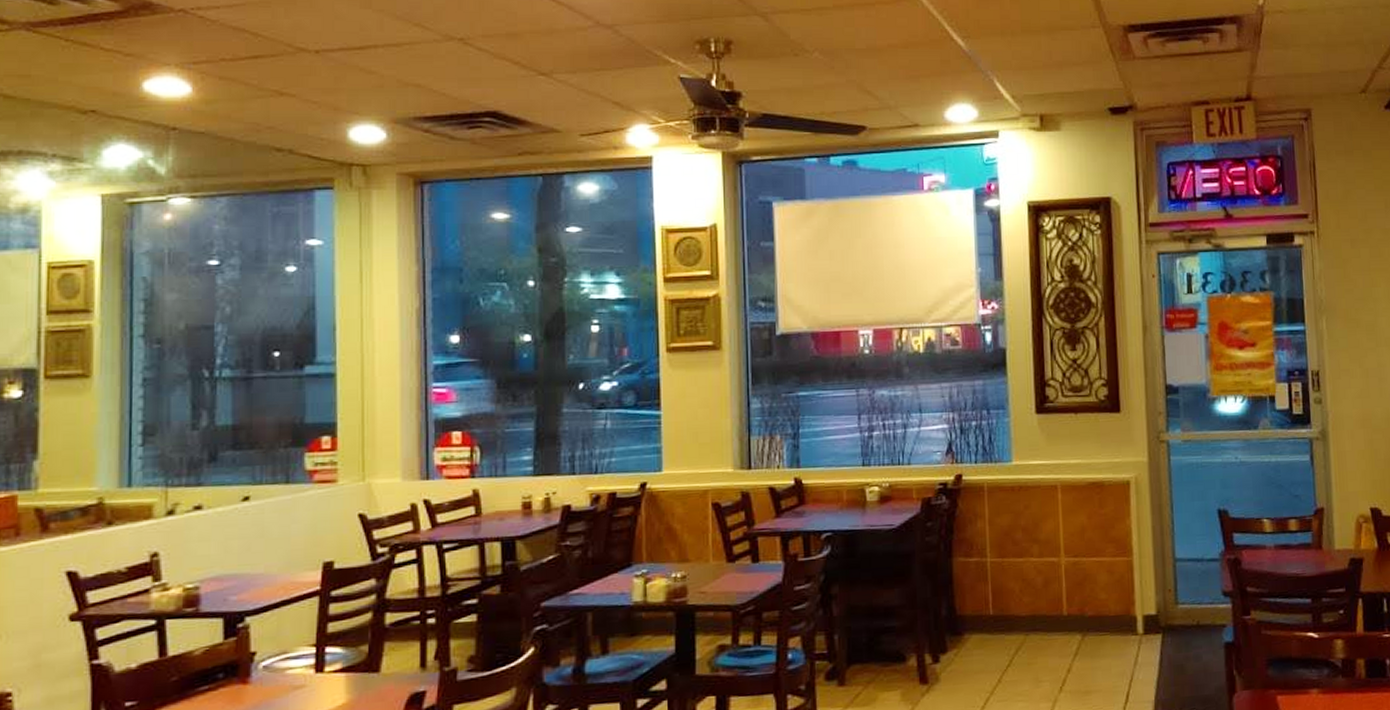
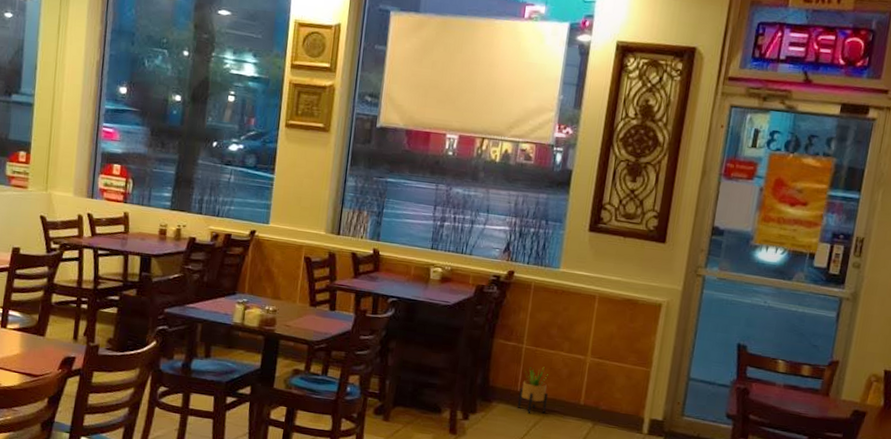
potted plant: none [992,579,1026,640] -> present [517,367,548,414]

